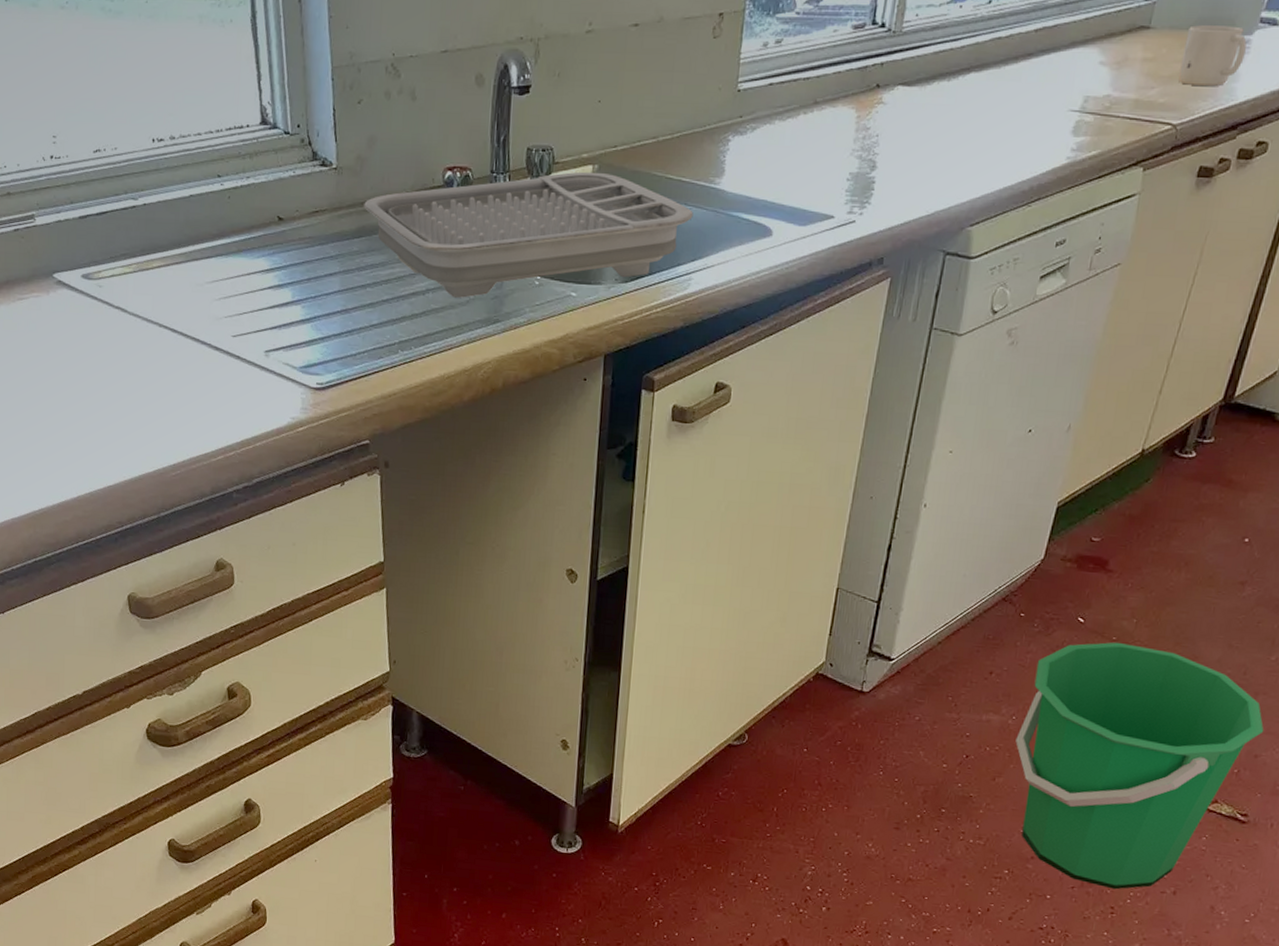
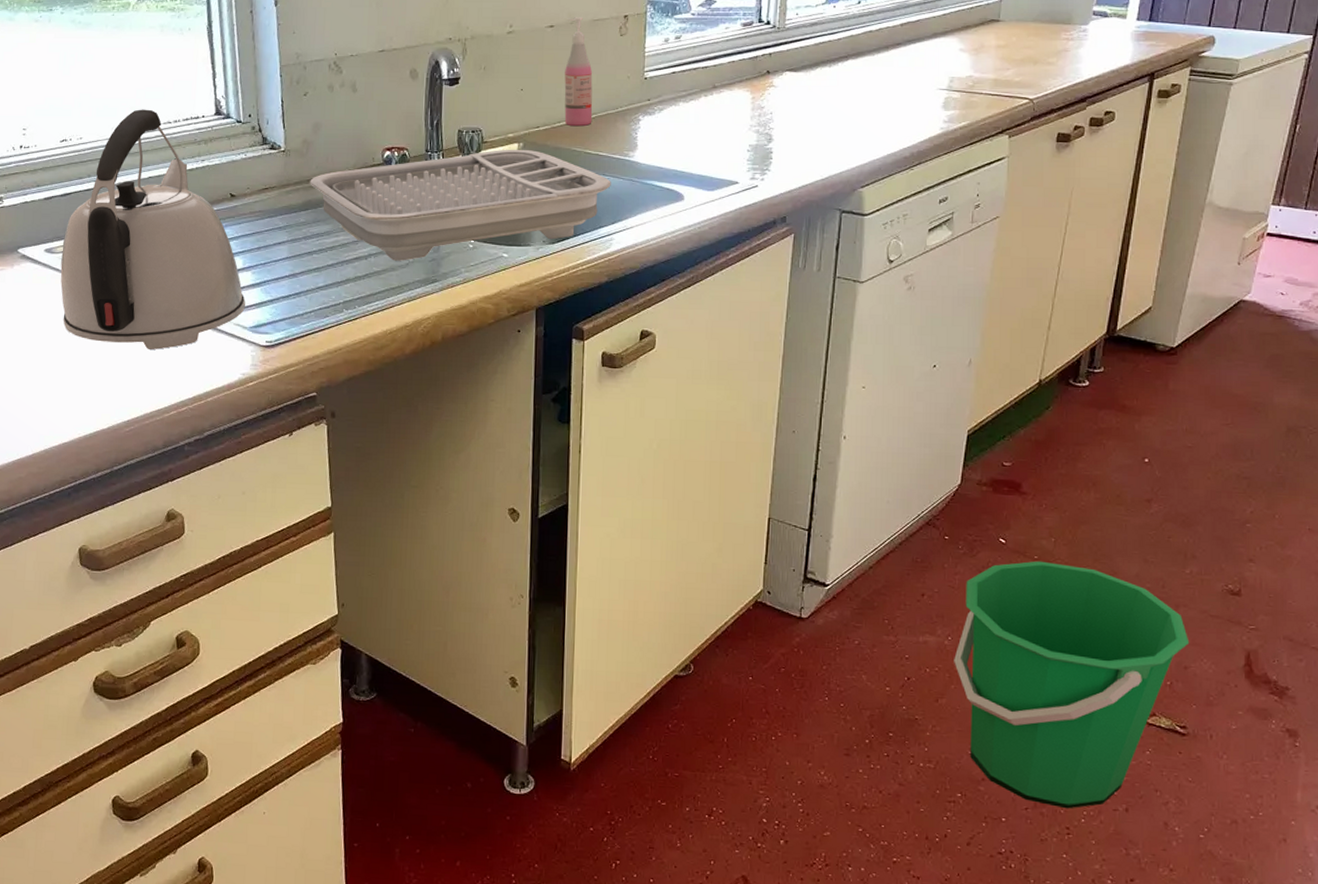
kettle: none [99,116,295,389] -> present [60,109,245,350]
soap dispenser: none [645,14,680,147] -> present [564,17,593,127]
mug: present [1178,25,1247,86] -> none [1028,18,1084,66]

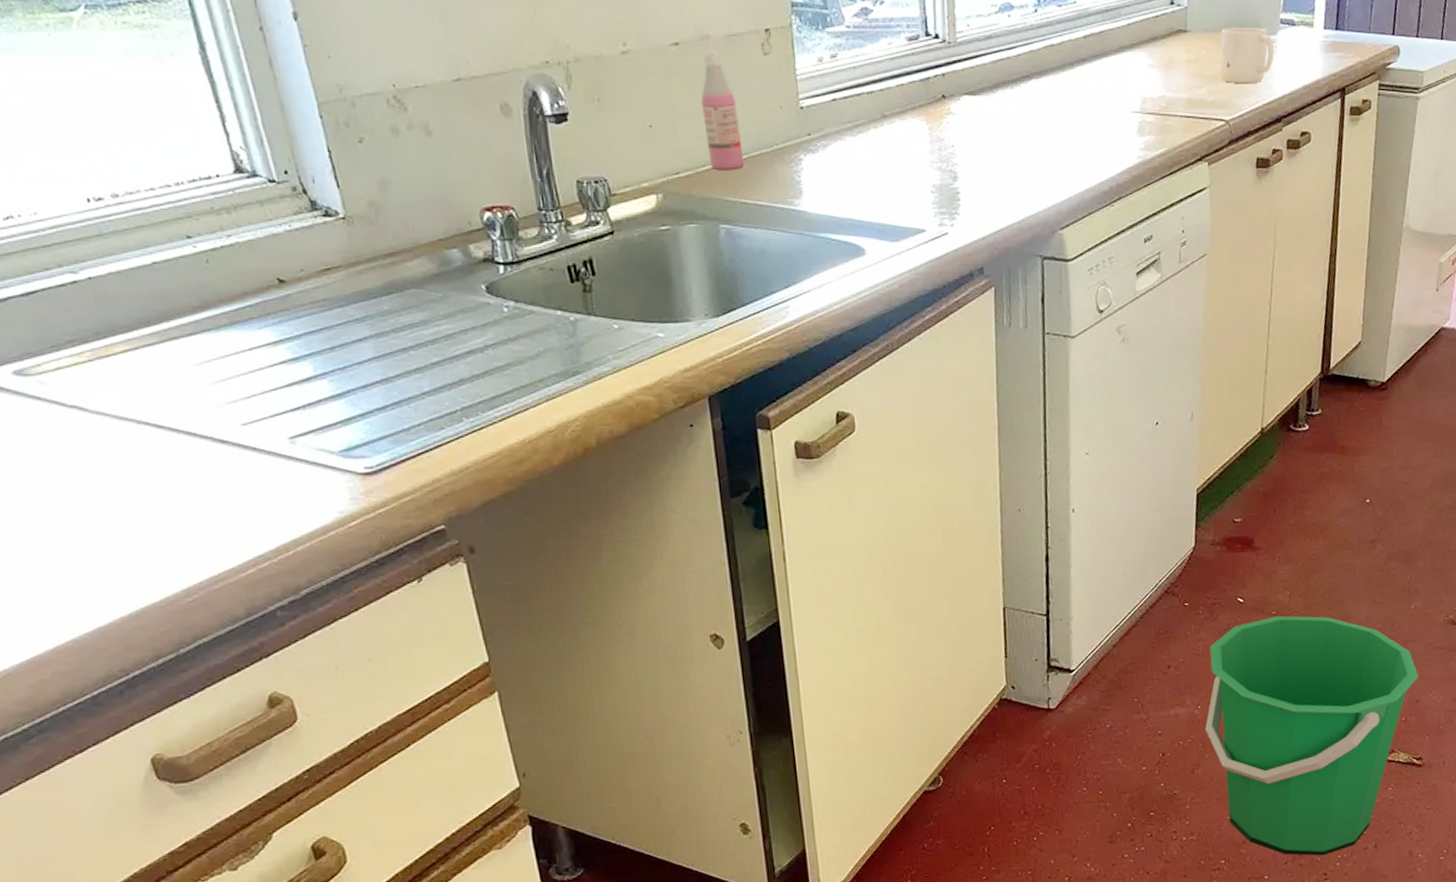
kettle: present [60,109,245,350] -> none [38,168,328,493]
dish rack: present [310,149,611,261] -> none [387,201,778,352]
mug: none [1028,18,1084,66] -> present [1220,27,1274,83]

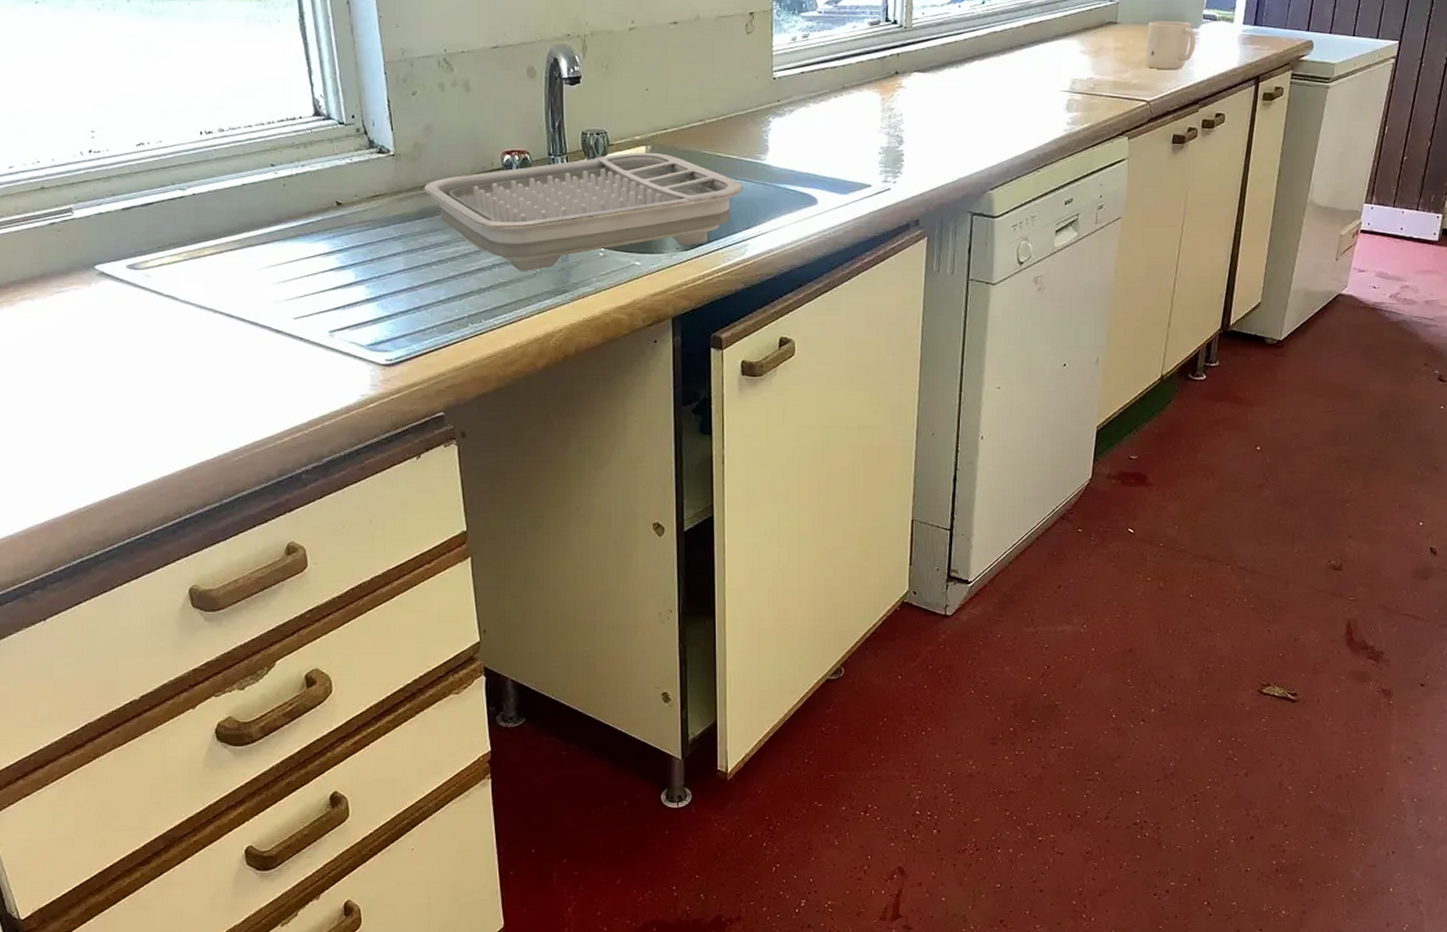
dish rack: none [387,201,778,352] -> present [424,152,744,271]
soap dispenser: present [694,31,745,171] -> none [691,13,722,129]
bucket: present [1205,615,1419,856] -> none [1089,548,1299,778]

